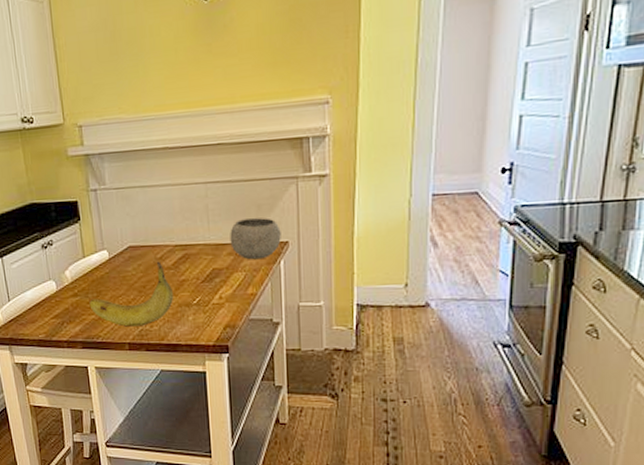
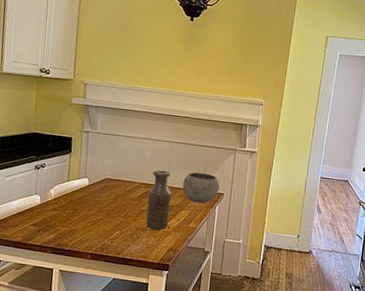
banana: present [89,261,174,327] -> none [65,193,134,242]
bottle: none [186,223,220,304] -> present [146,170,172,231]

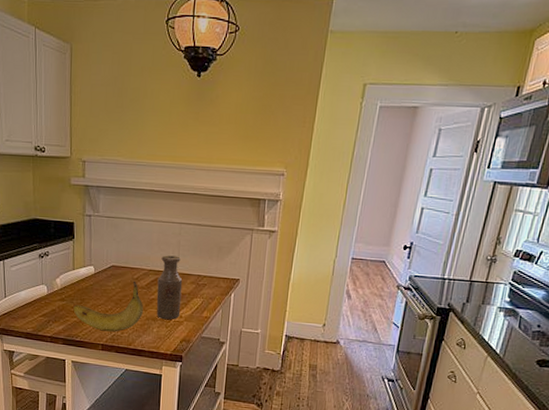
banana: none [65,193,134,242] -> present [73,281,144,332]
bowl: present [182,172,220,203] -> none [194,256,235,291]

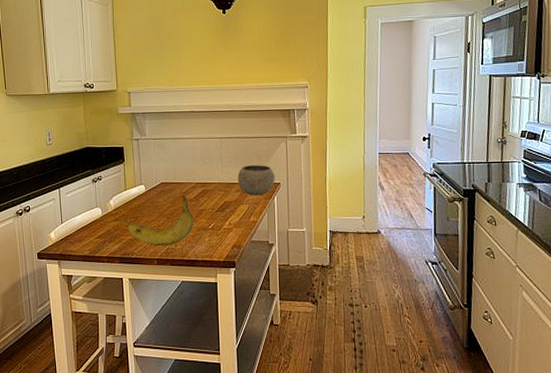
bottle: present [156,255,183,320] -> none [205,167,229,229]
bowl: none [194,256,235,291] -> present [238,165,275,196]

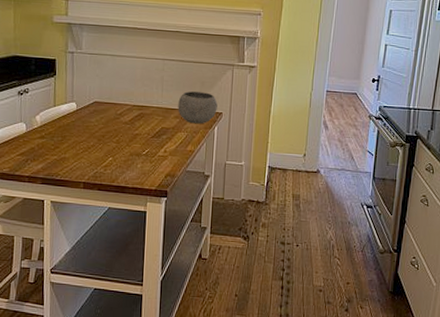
banana: present [127,194,195,246] -> none [53,116,128,169]

